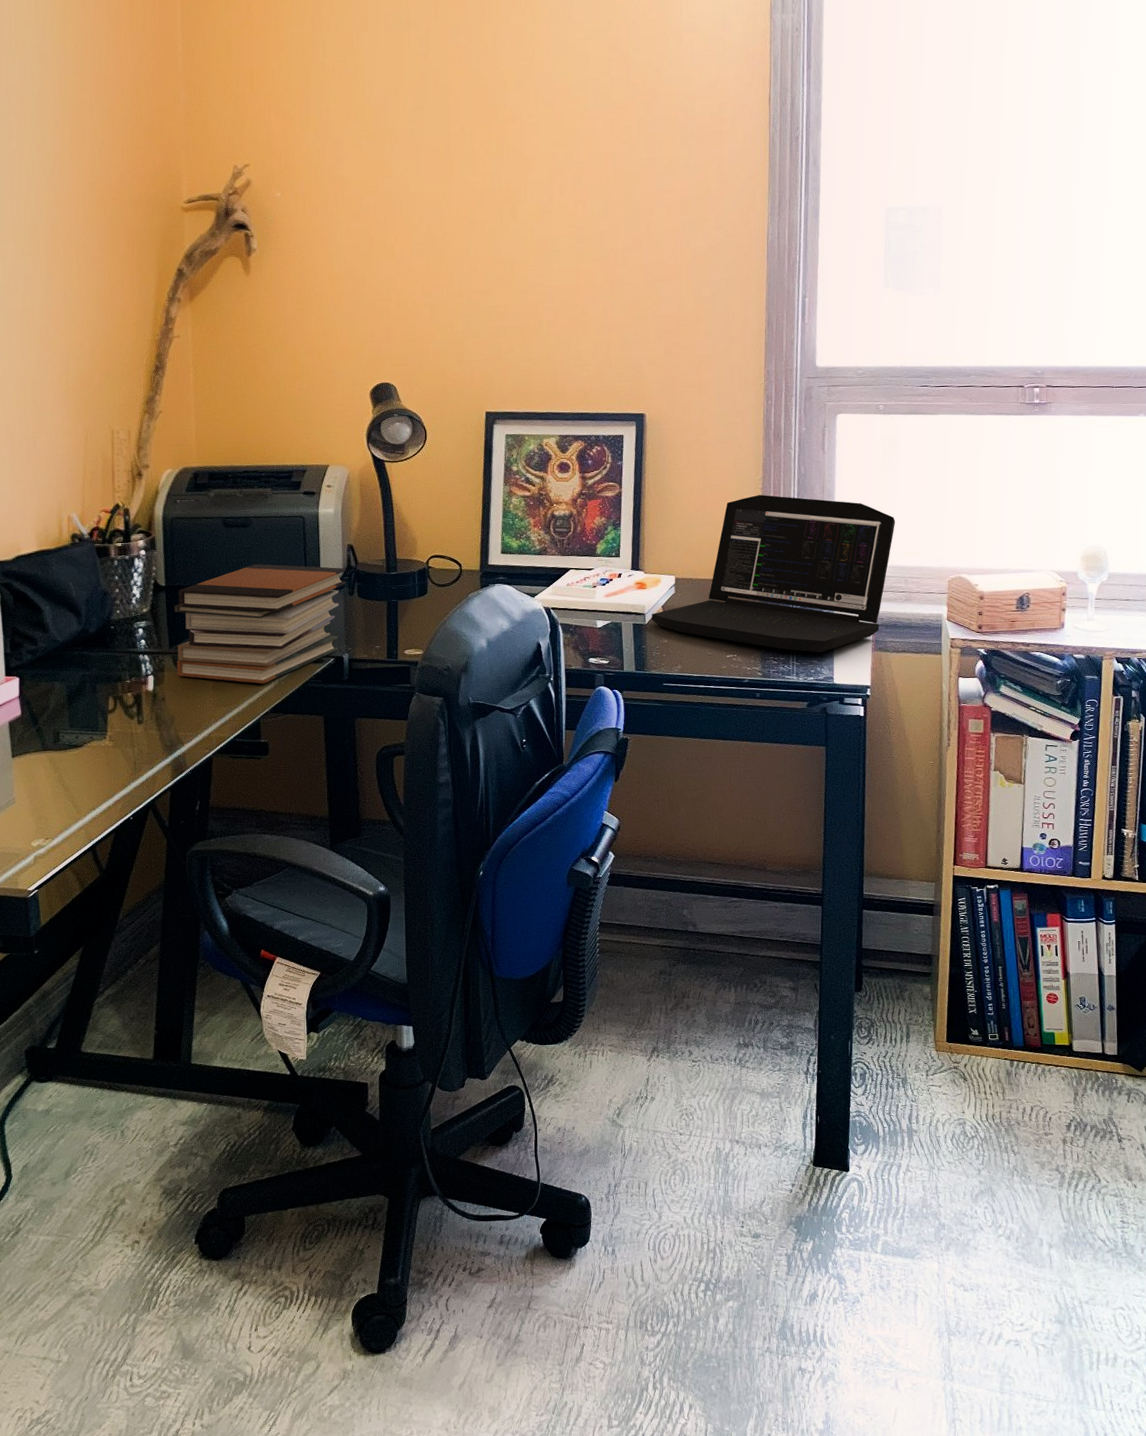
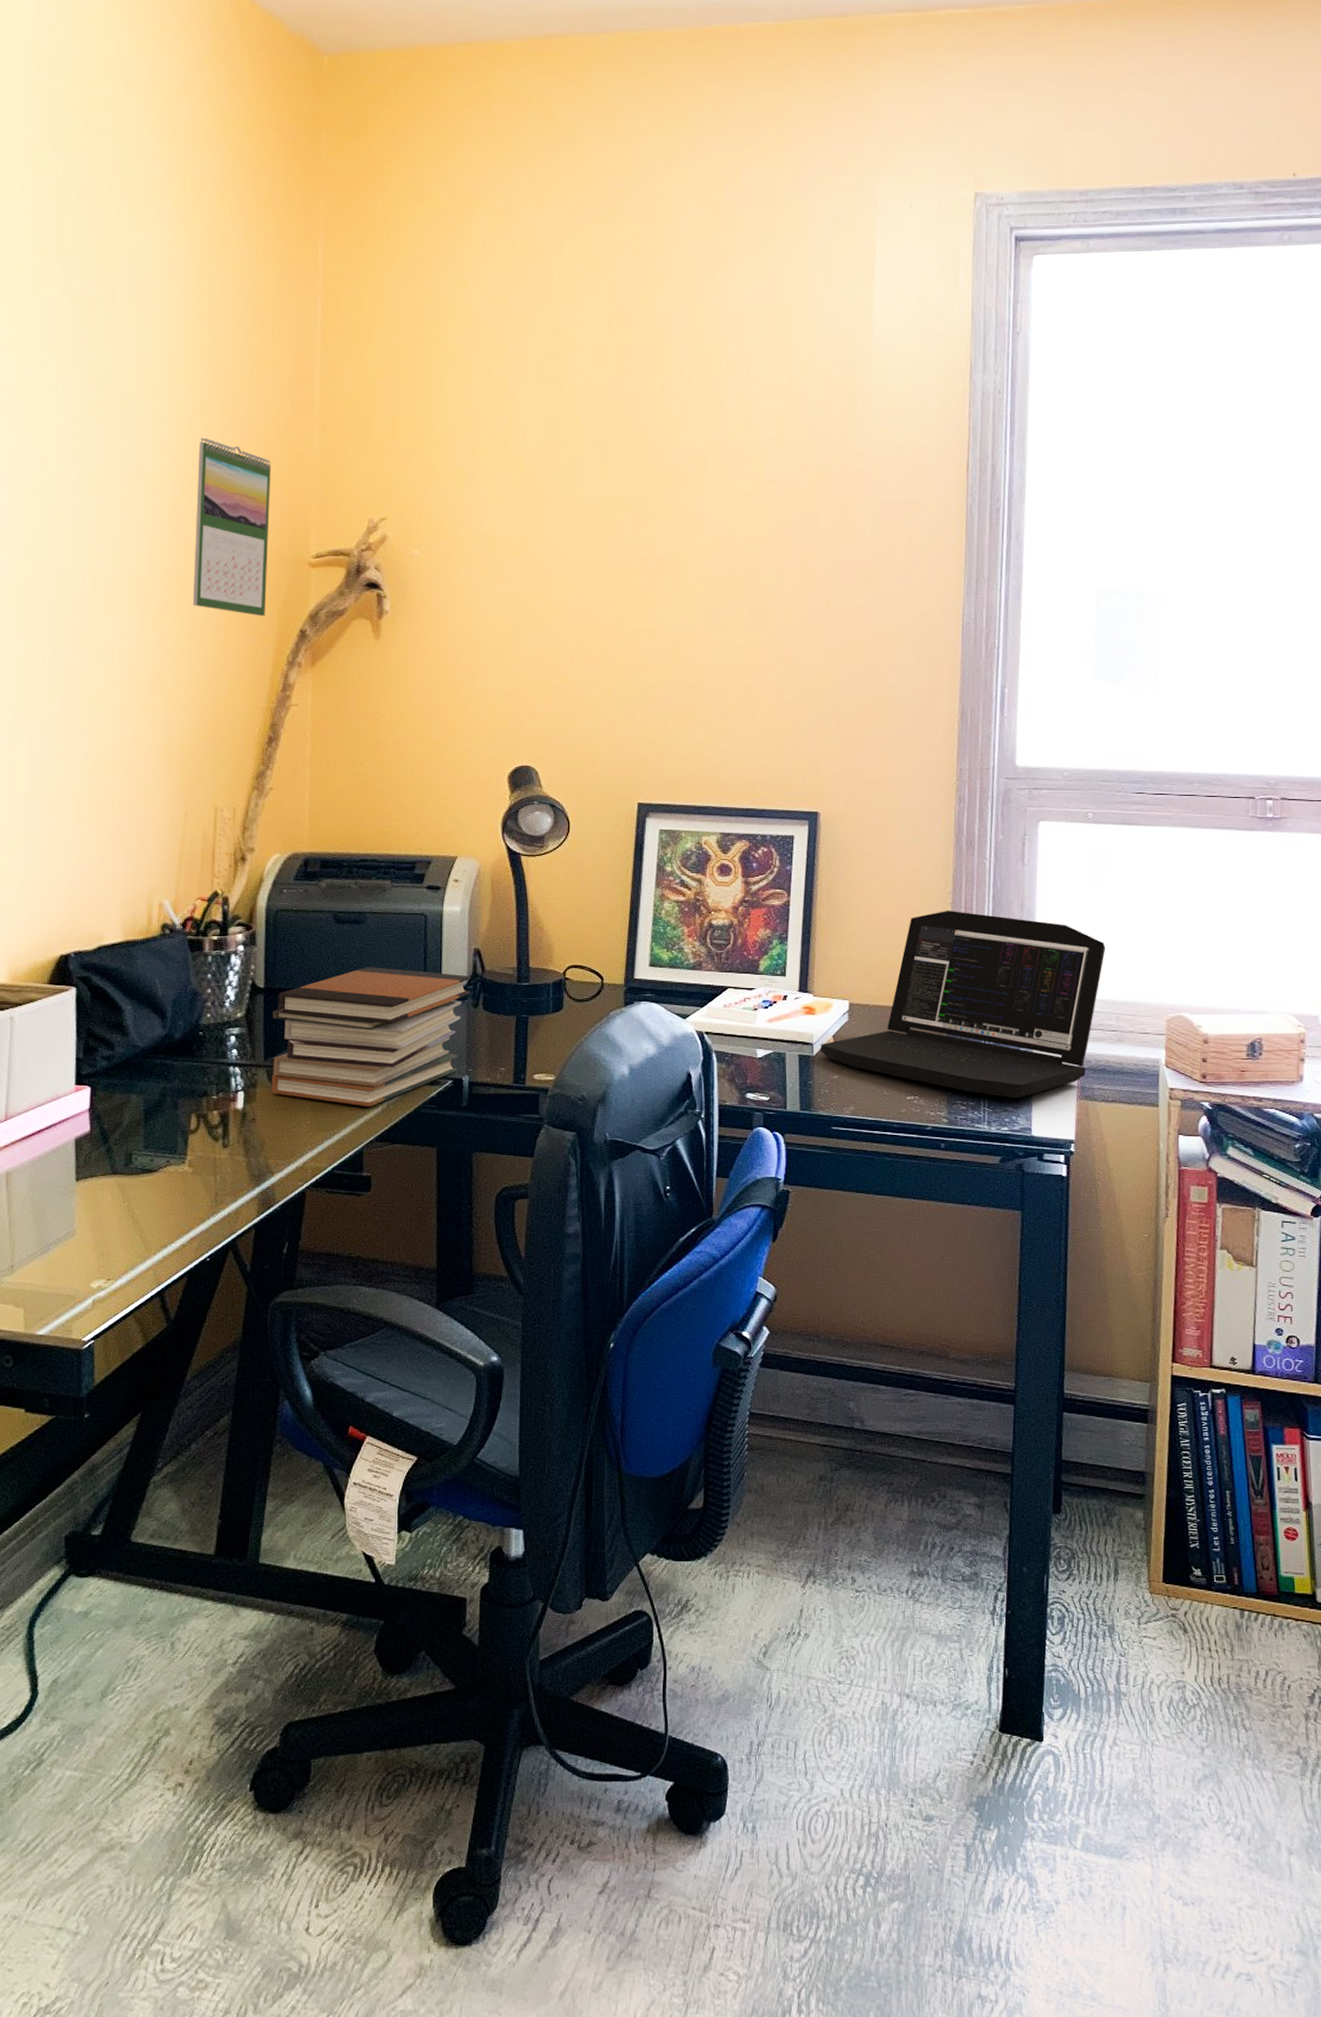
calendar: none [75,95,146,258] -> present [192,437,271,617]

